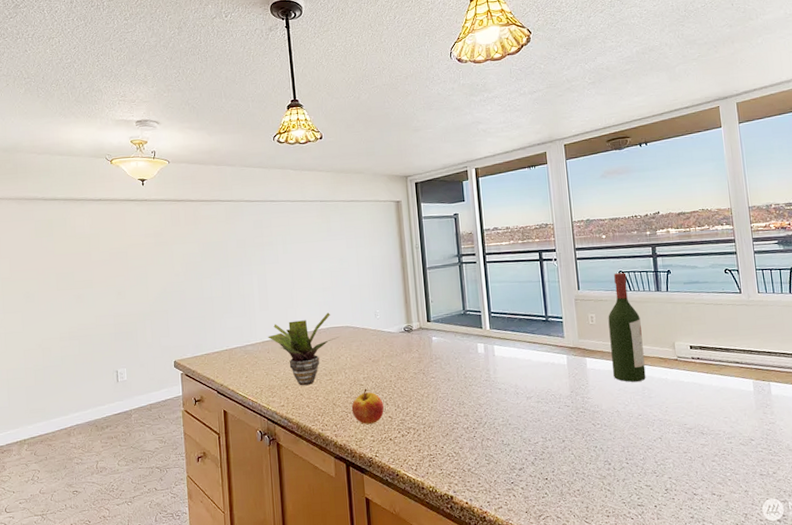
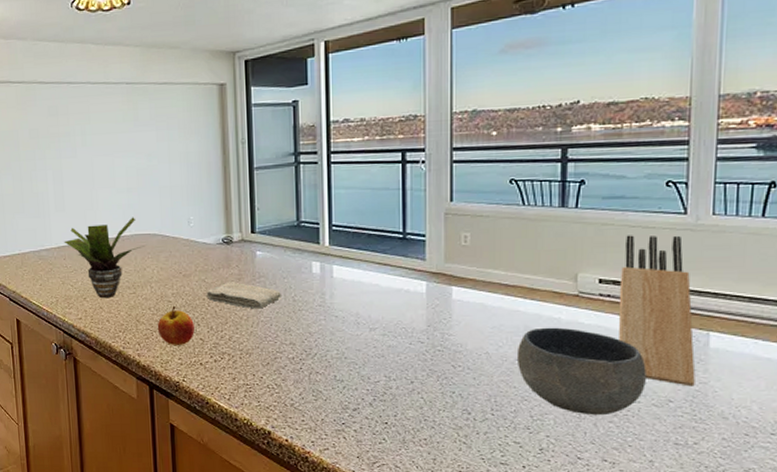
washcloth: none [391,364,455,387] -> present [205,282,281,309]
wine bottle: present [608,273,646,382] -> none [487,181,533,319]
bowl: none [639,386,734,457] -> present [516,327,646,416]
knife block: none [704,309,767,427] -> present [618,235,696,387]

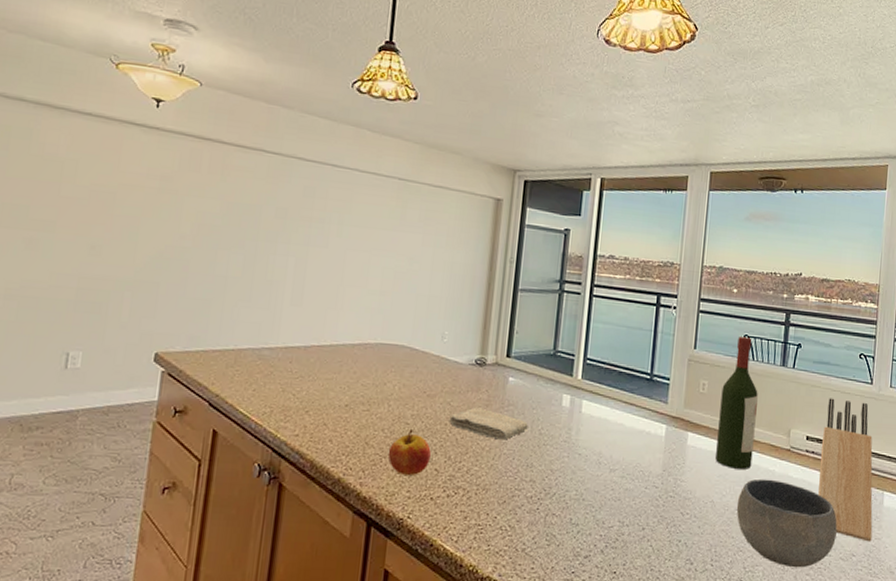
potted plant: present [64,217,145,299] -> none [293,323,389,414]
wine bottle: none [487,181,533,319] -> present [715,337,758,469]

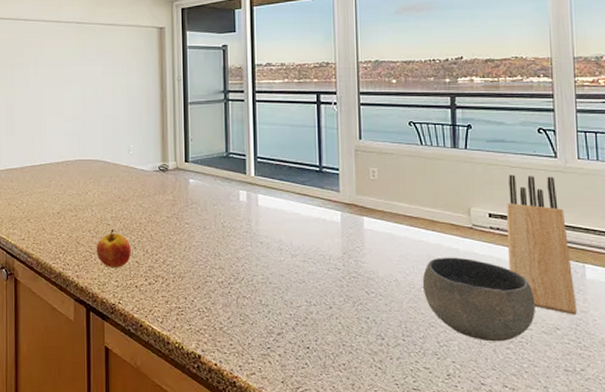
washcloth: present [447,407,528,440] -> none [141,207,211,234]
wine bottle: present [715,337,758,469] -> none [392,124,433,249]

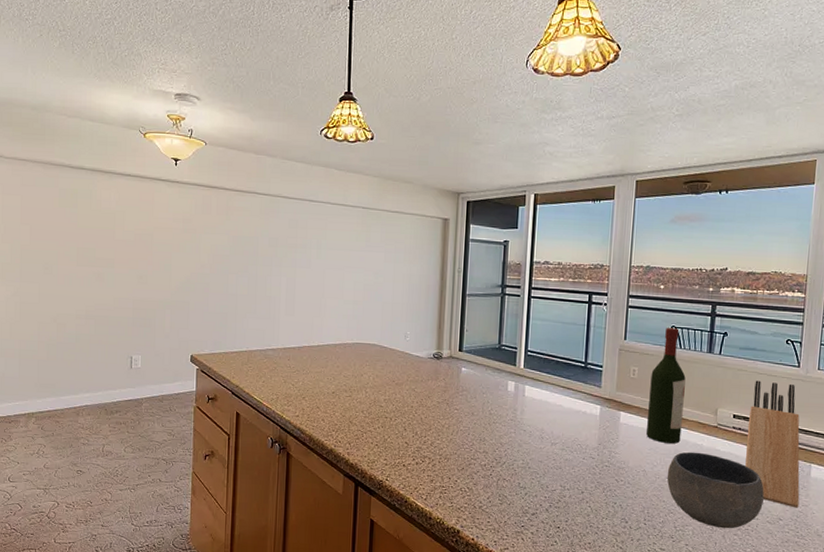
apple: present [96,228,131,267] -> none [367,410,401,447]
wine bottle: none [392,124,433,249] -> present [646,328,686,444]

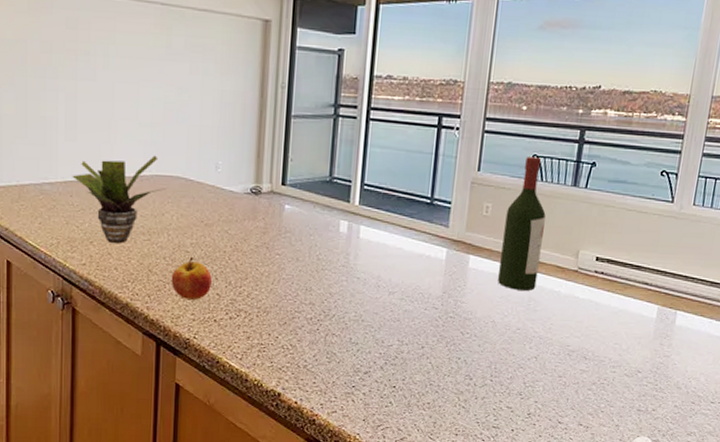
potted plant: none [290,327,364,399] -> present [72,155,165,244]
apple: none [367,410,401,447] -> present [171,256,212,300]
bowl: present [667,451,764,529] -> none [518,299,624,384]
knife block: present [745,380,800,508] -> none [605,218,669,359]

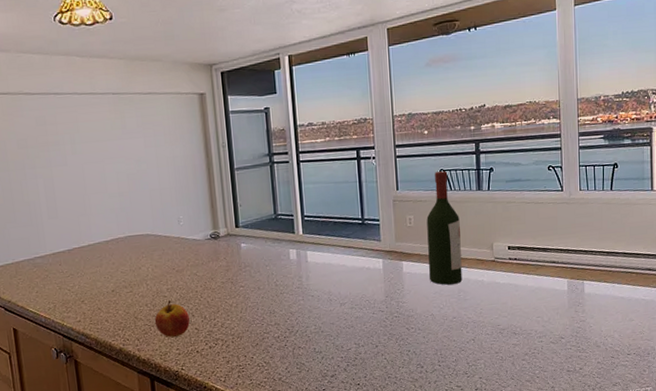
potted plant: present [72,155,165,244] -> none [58,219,139,300]

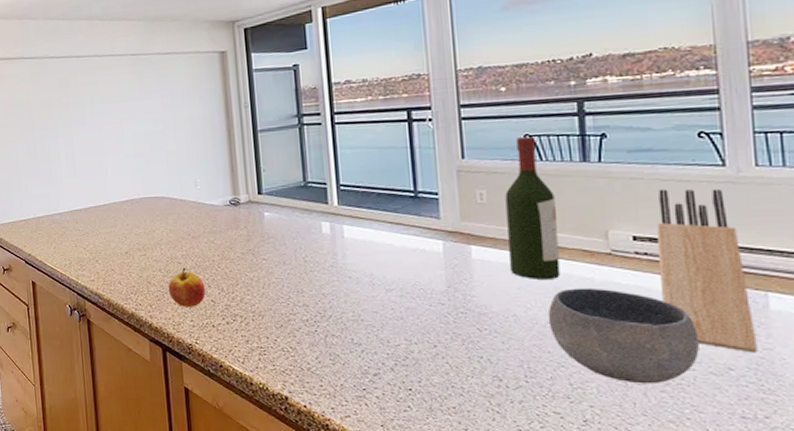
bowl: none [454,288,545,357] -> present [547,288,700,384]
knife block: none [522,208,577,325] -> present [656,188,758,353]

